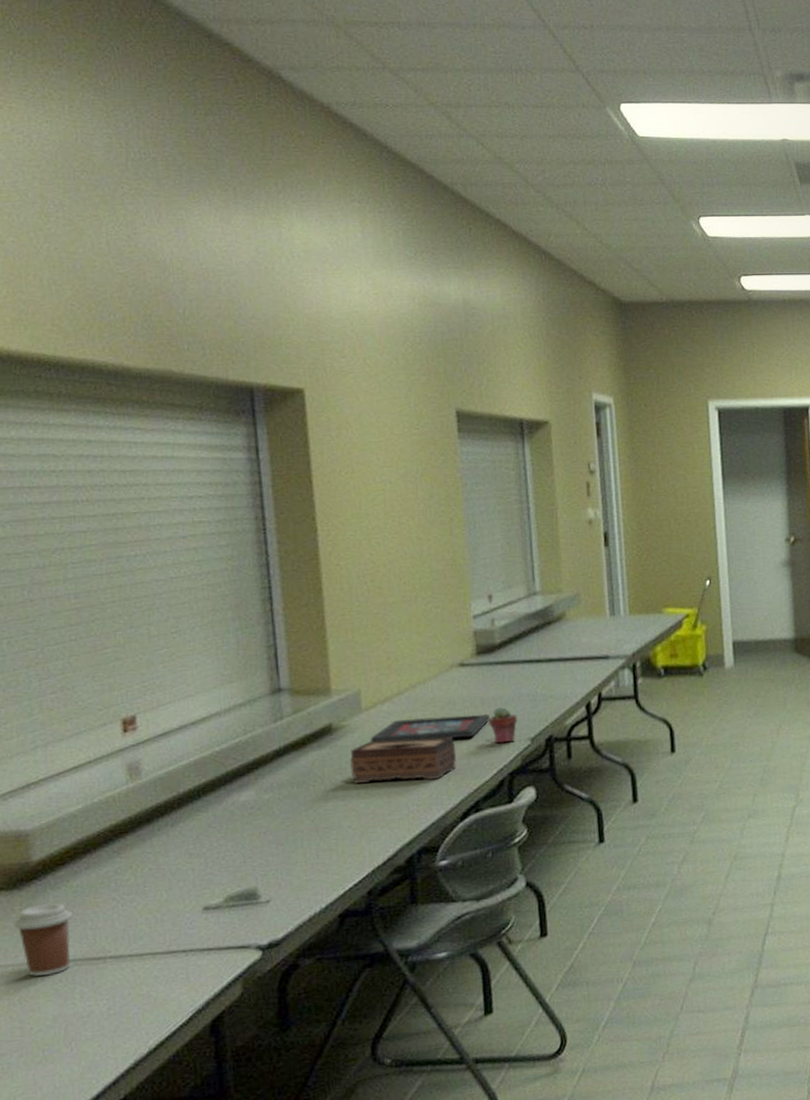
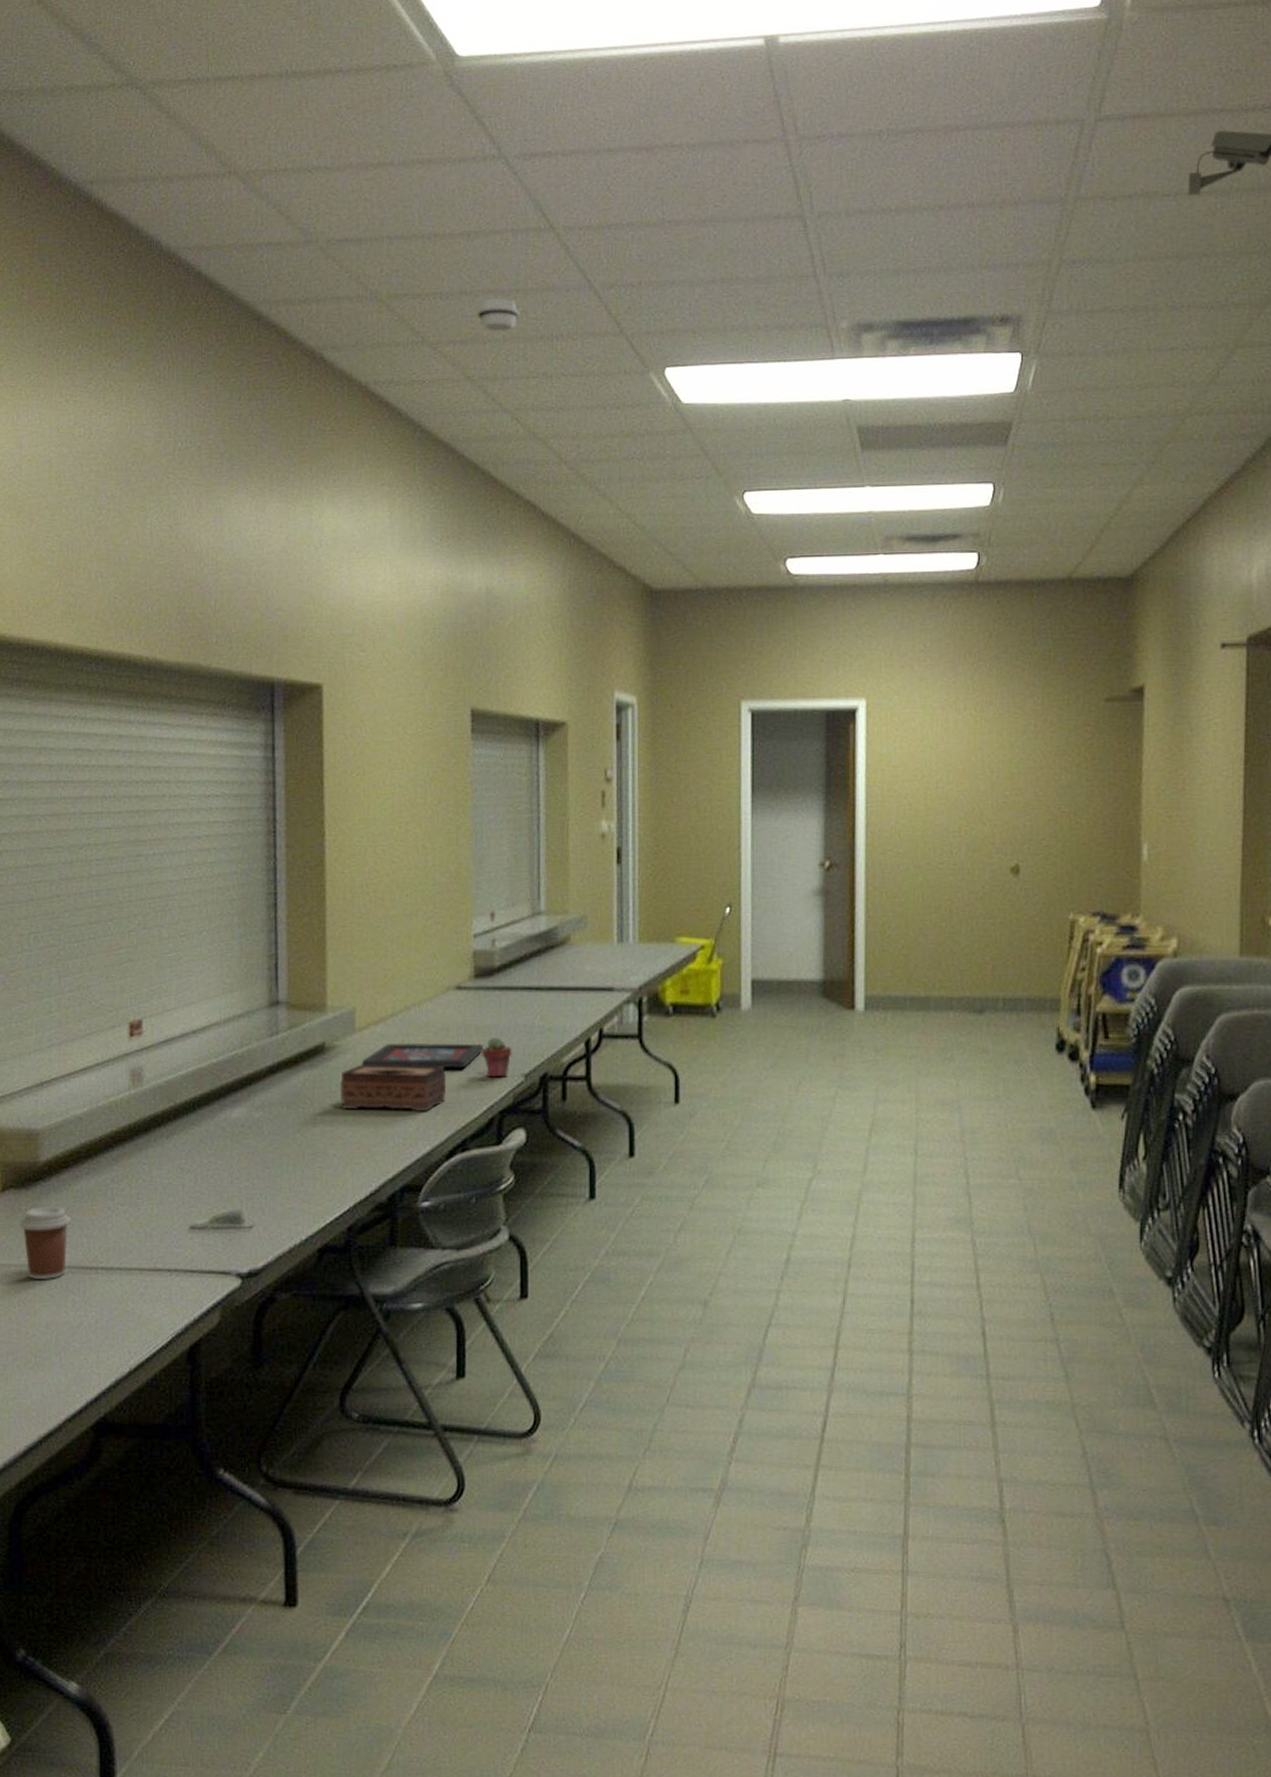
smoke detector: none [436,30,478,63] -> present [477,297,519,332]

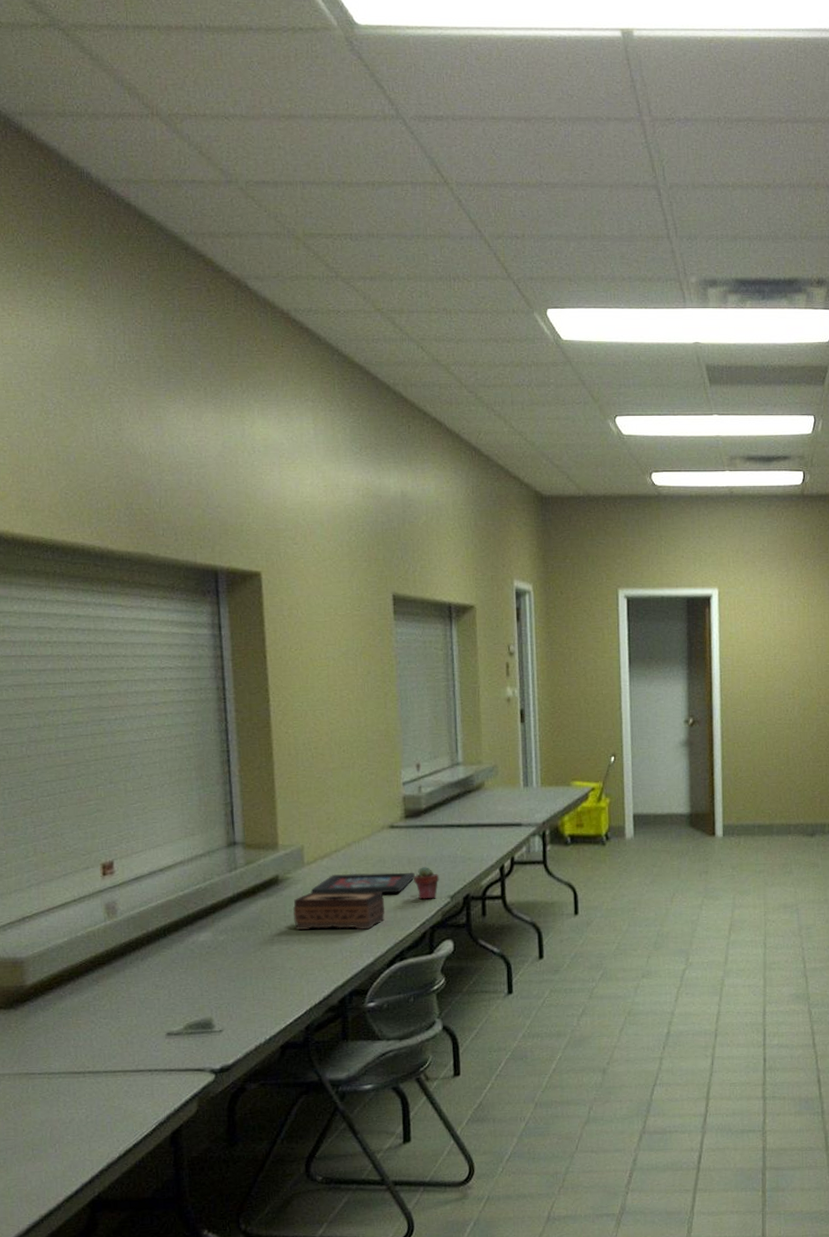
coffee cup: present [19,1206,72,1279] -> none [10,1022,59,1085]
smoke detector: present [477,297,519,332] -> none [383,241,421,271]

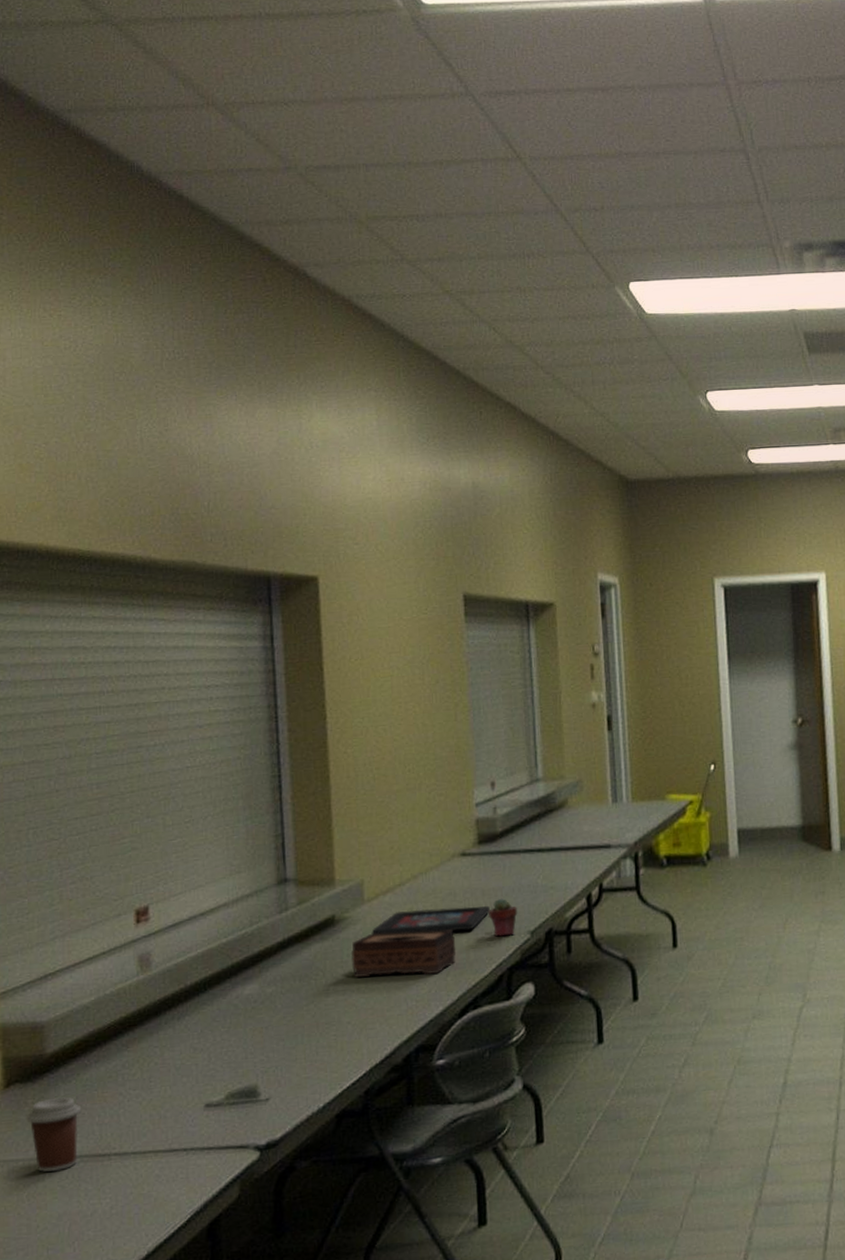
coffee cup: none [10,1022,59,1085] -> present [26,1097,82,1172]

